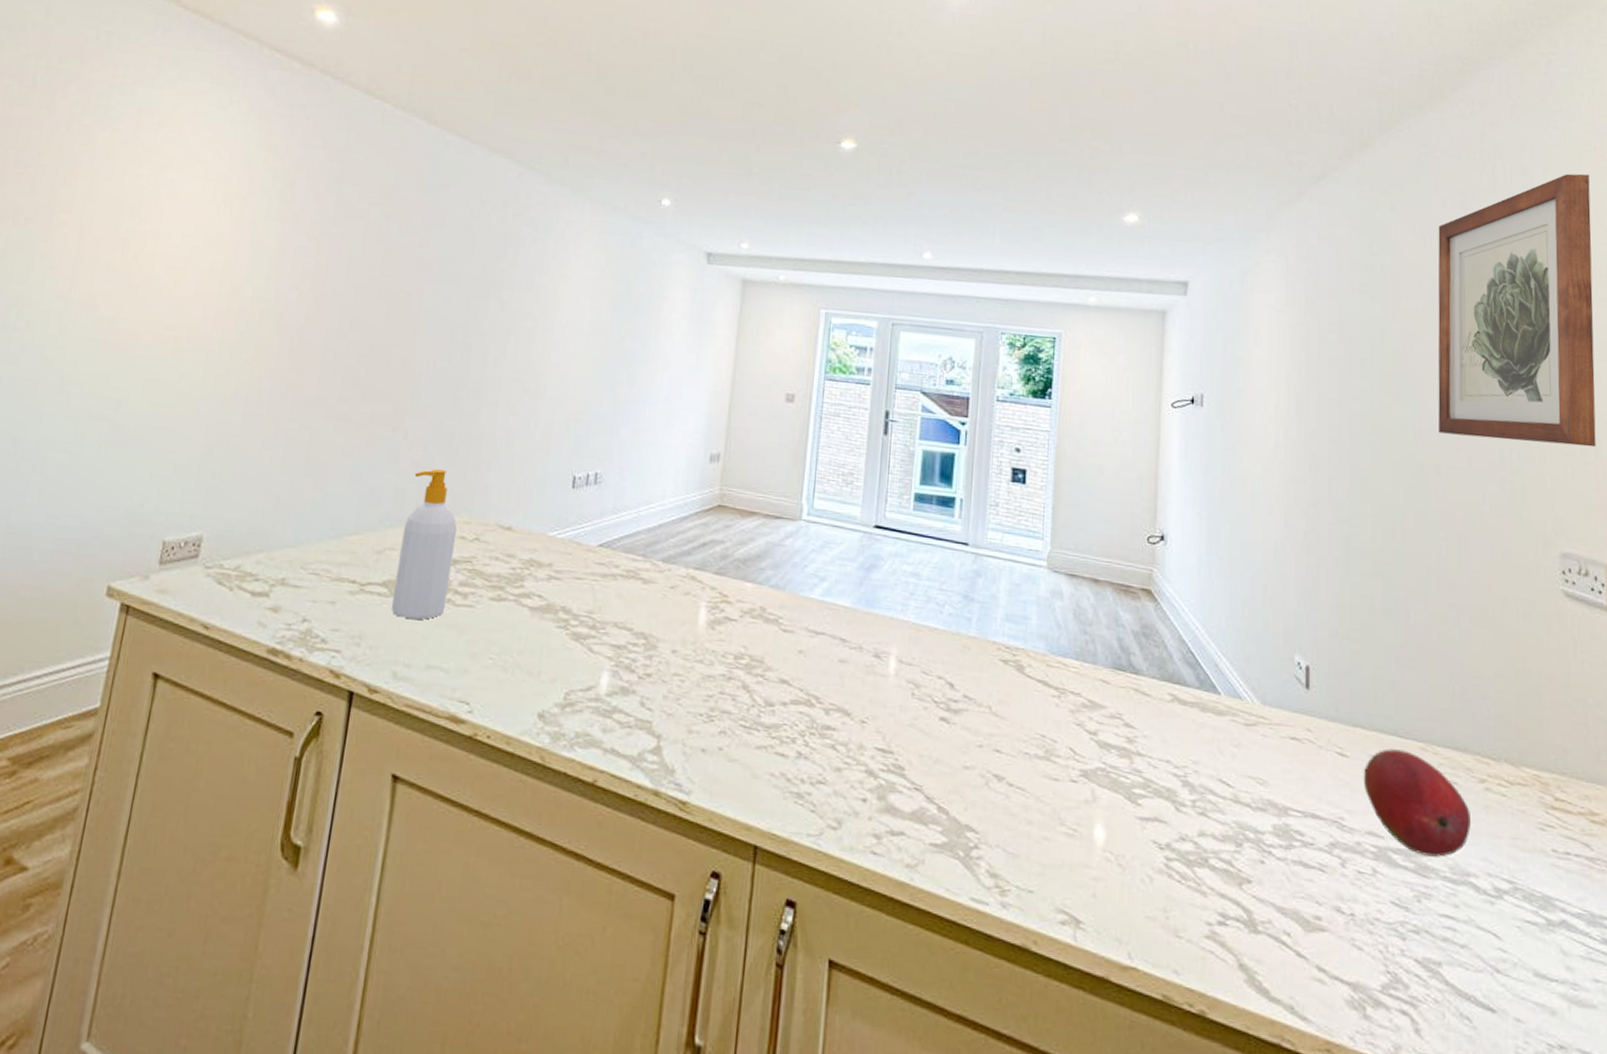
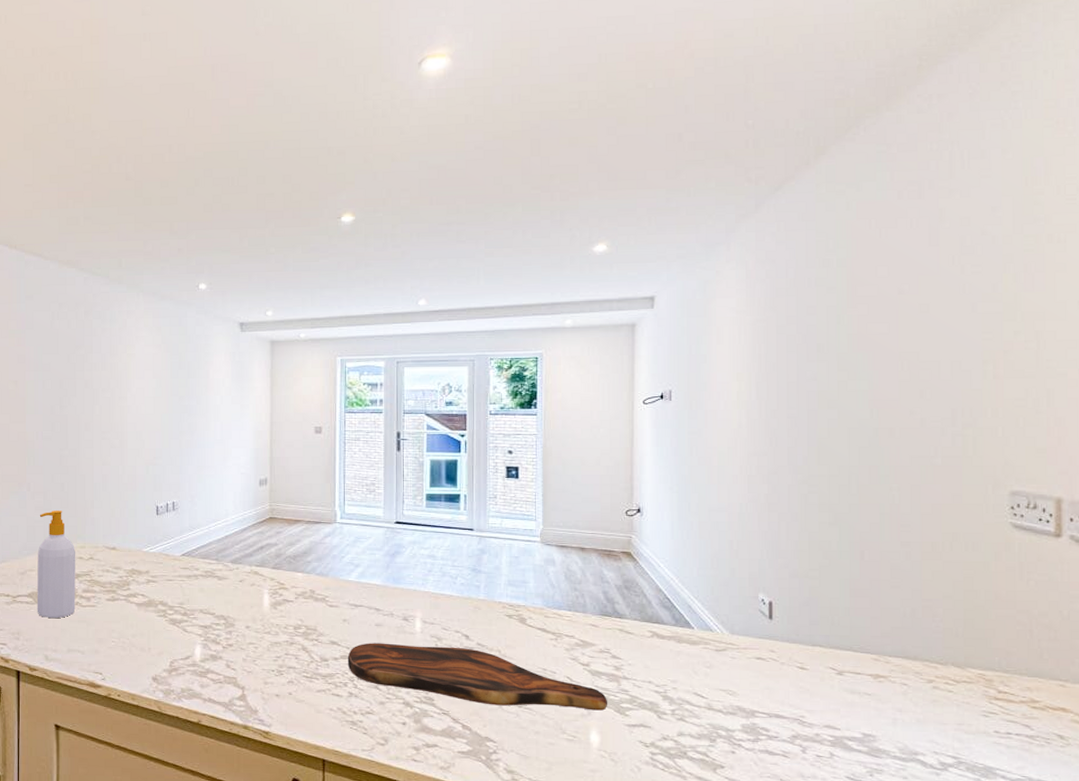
cutting board: none [799,684,1118,797] -> present [347,643,608,711]
fruit: present [1363,748,1471,858] -> none [821,661,919,743]
wall art: present [1438,173,1596,448] -> none [892,148,1051,400]

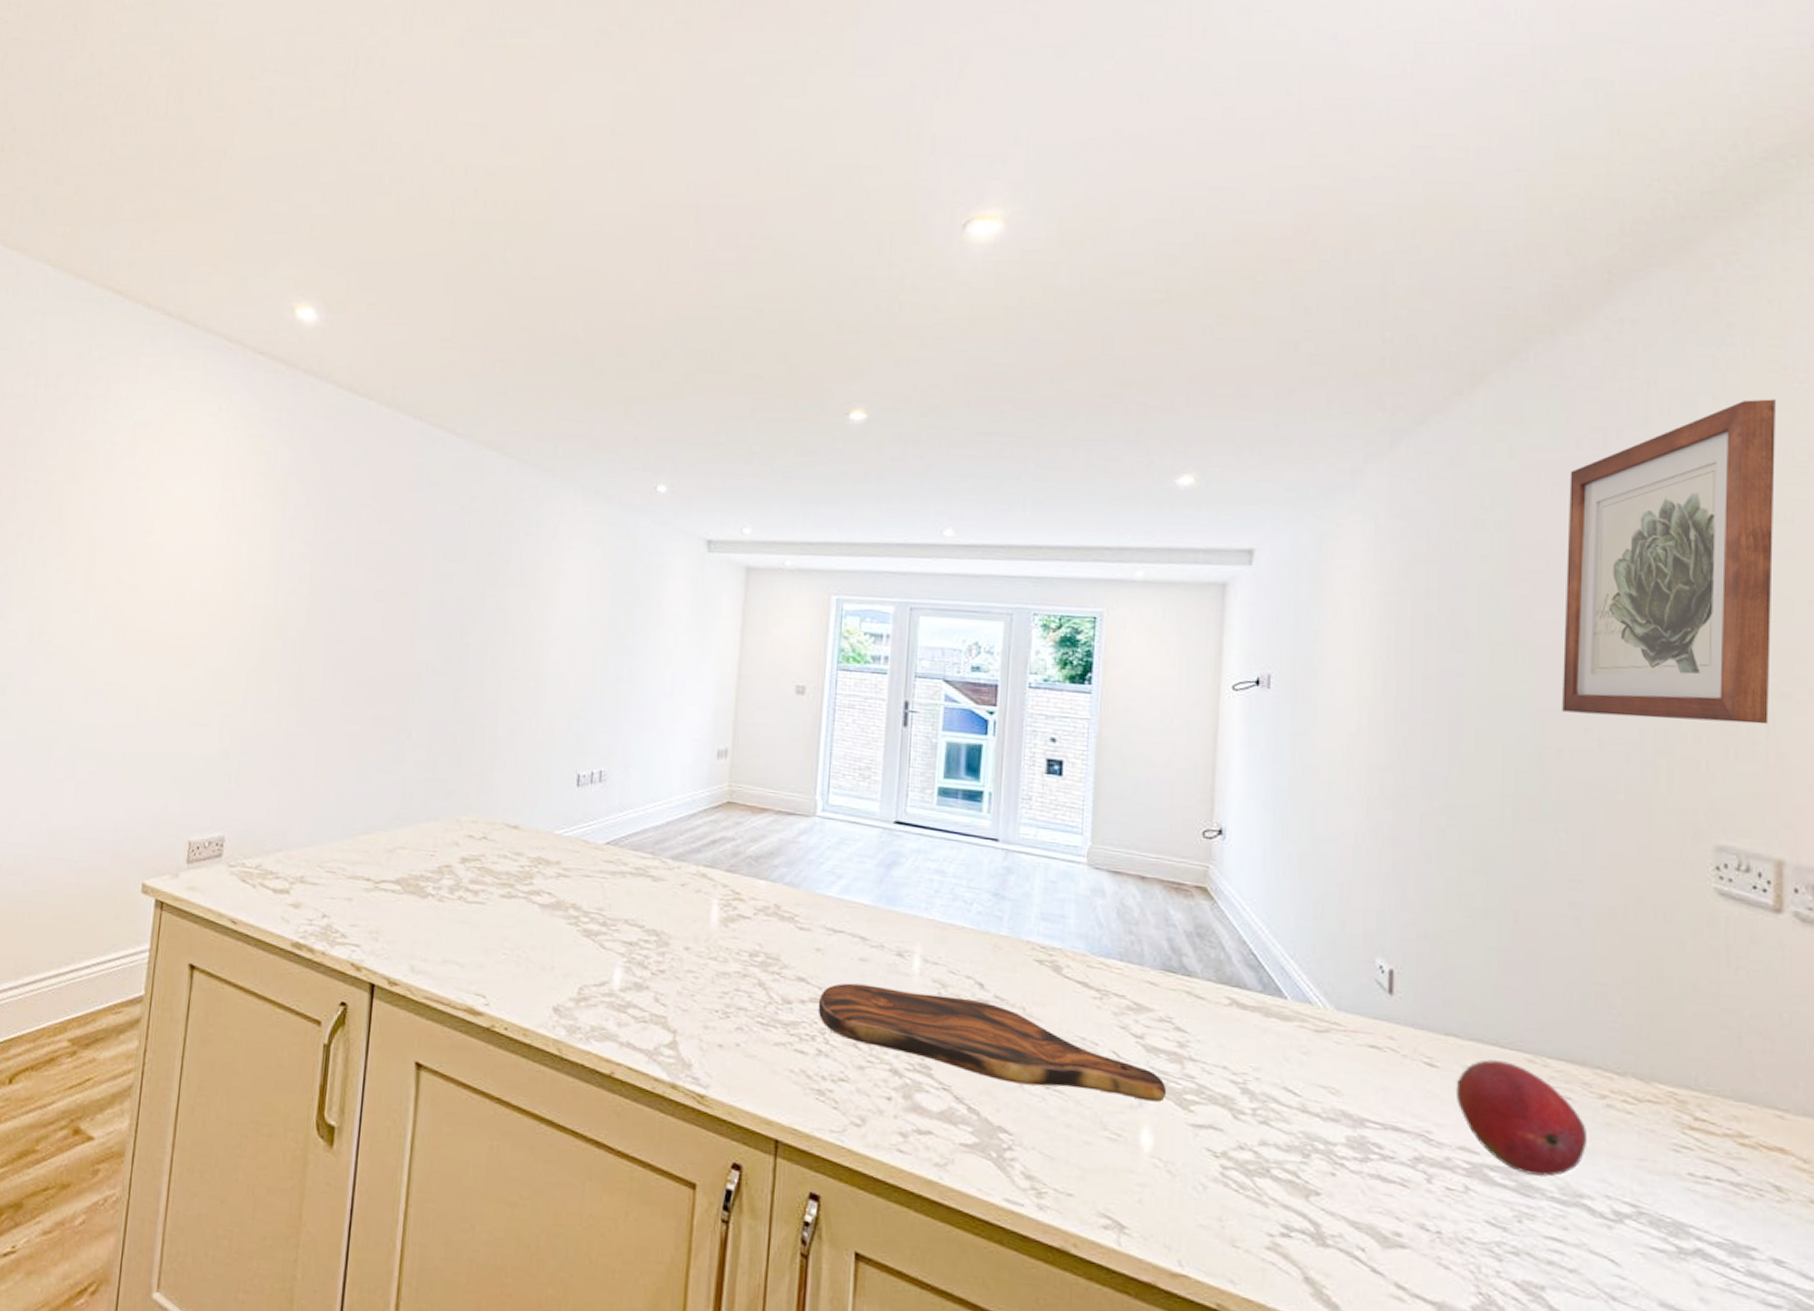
soap bottle: present [37,511,76,619] -> none [405,769,464,916]
fruit: none [821,661,919,743] -> present [1455,1059,1586,1178]
wall art: none [892,148,1051,400] -> present [1562,399,1776,725]

